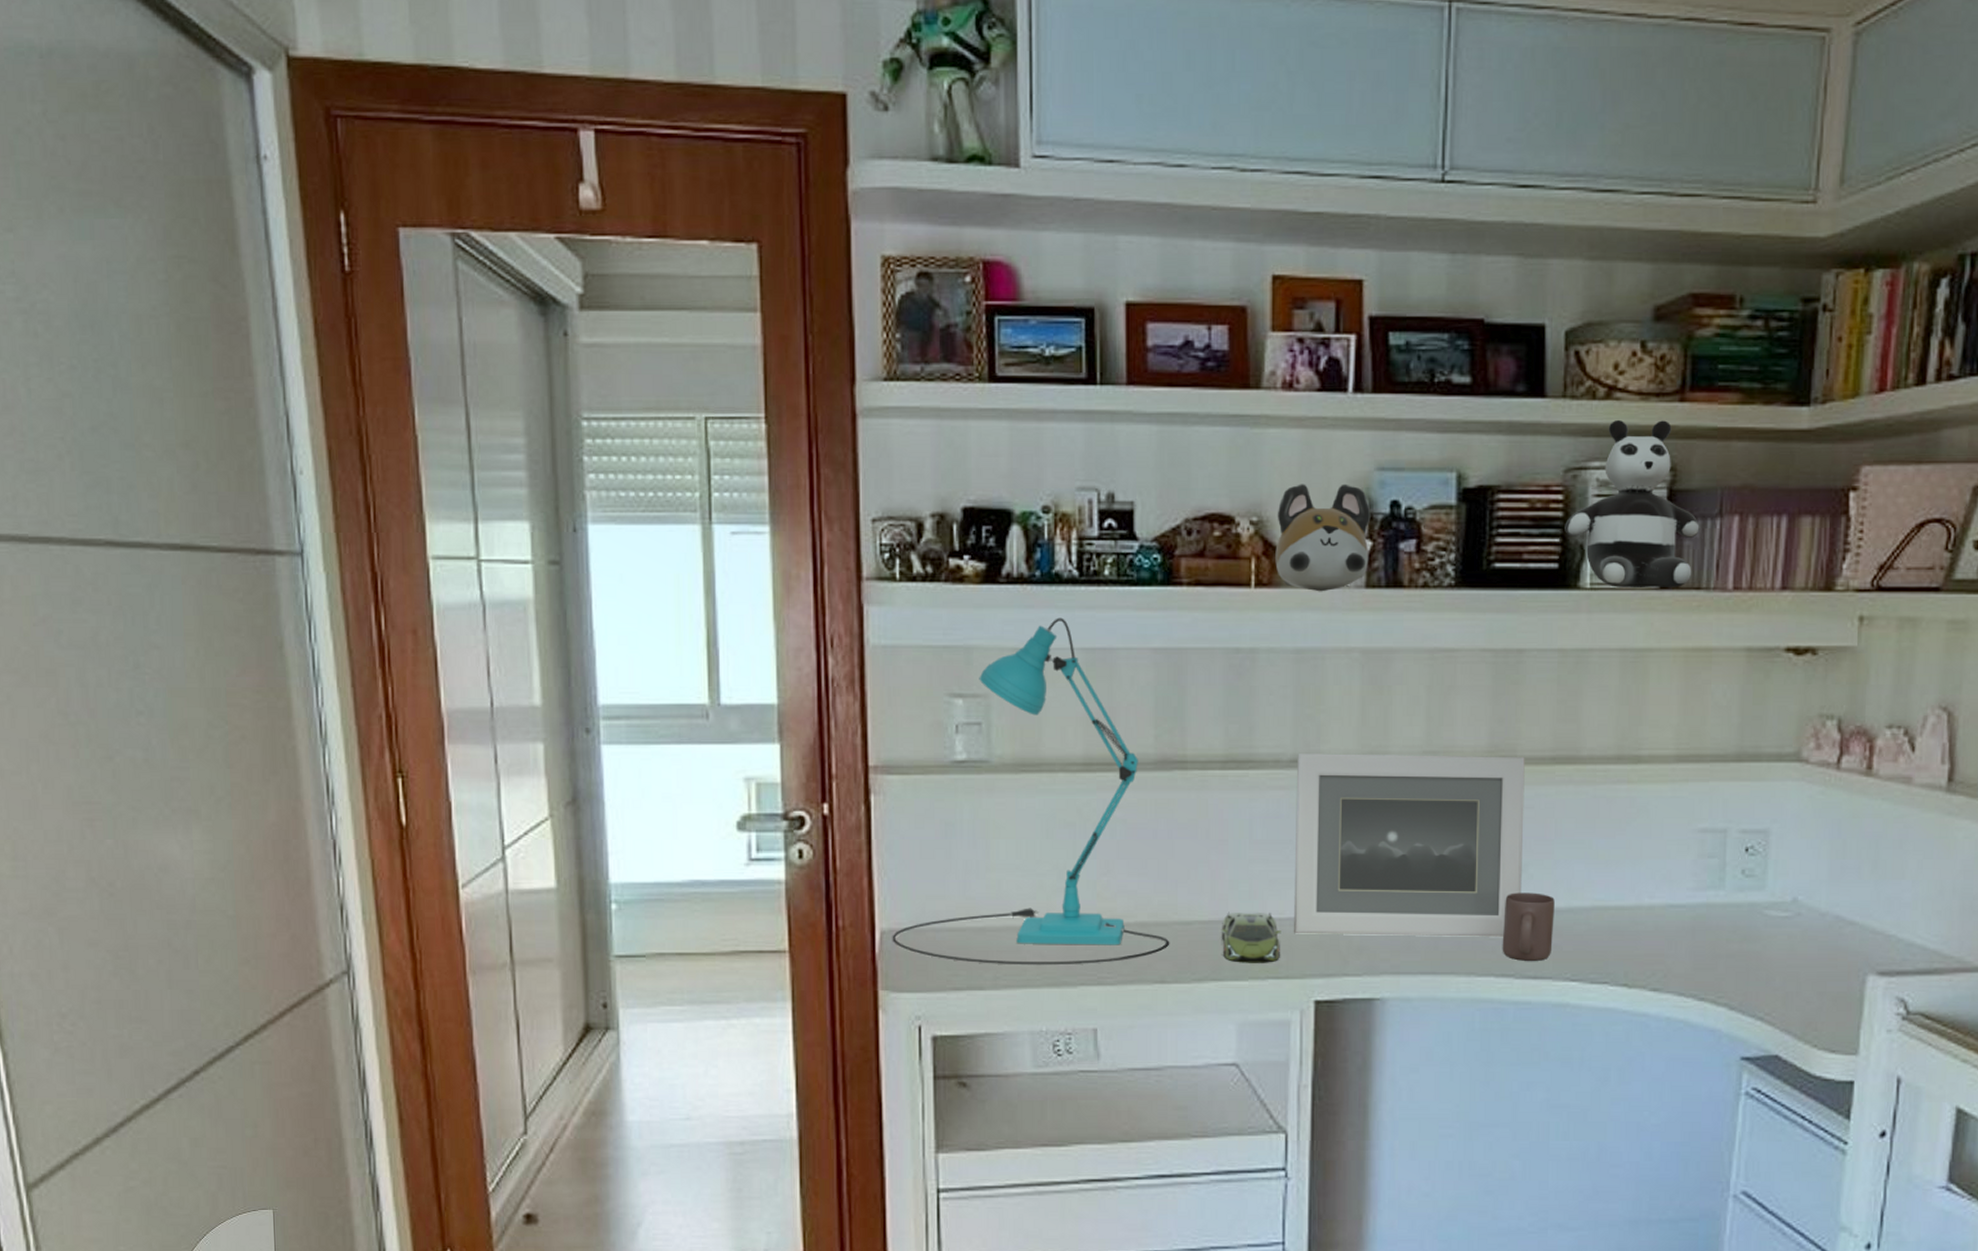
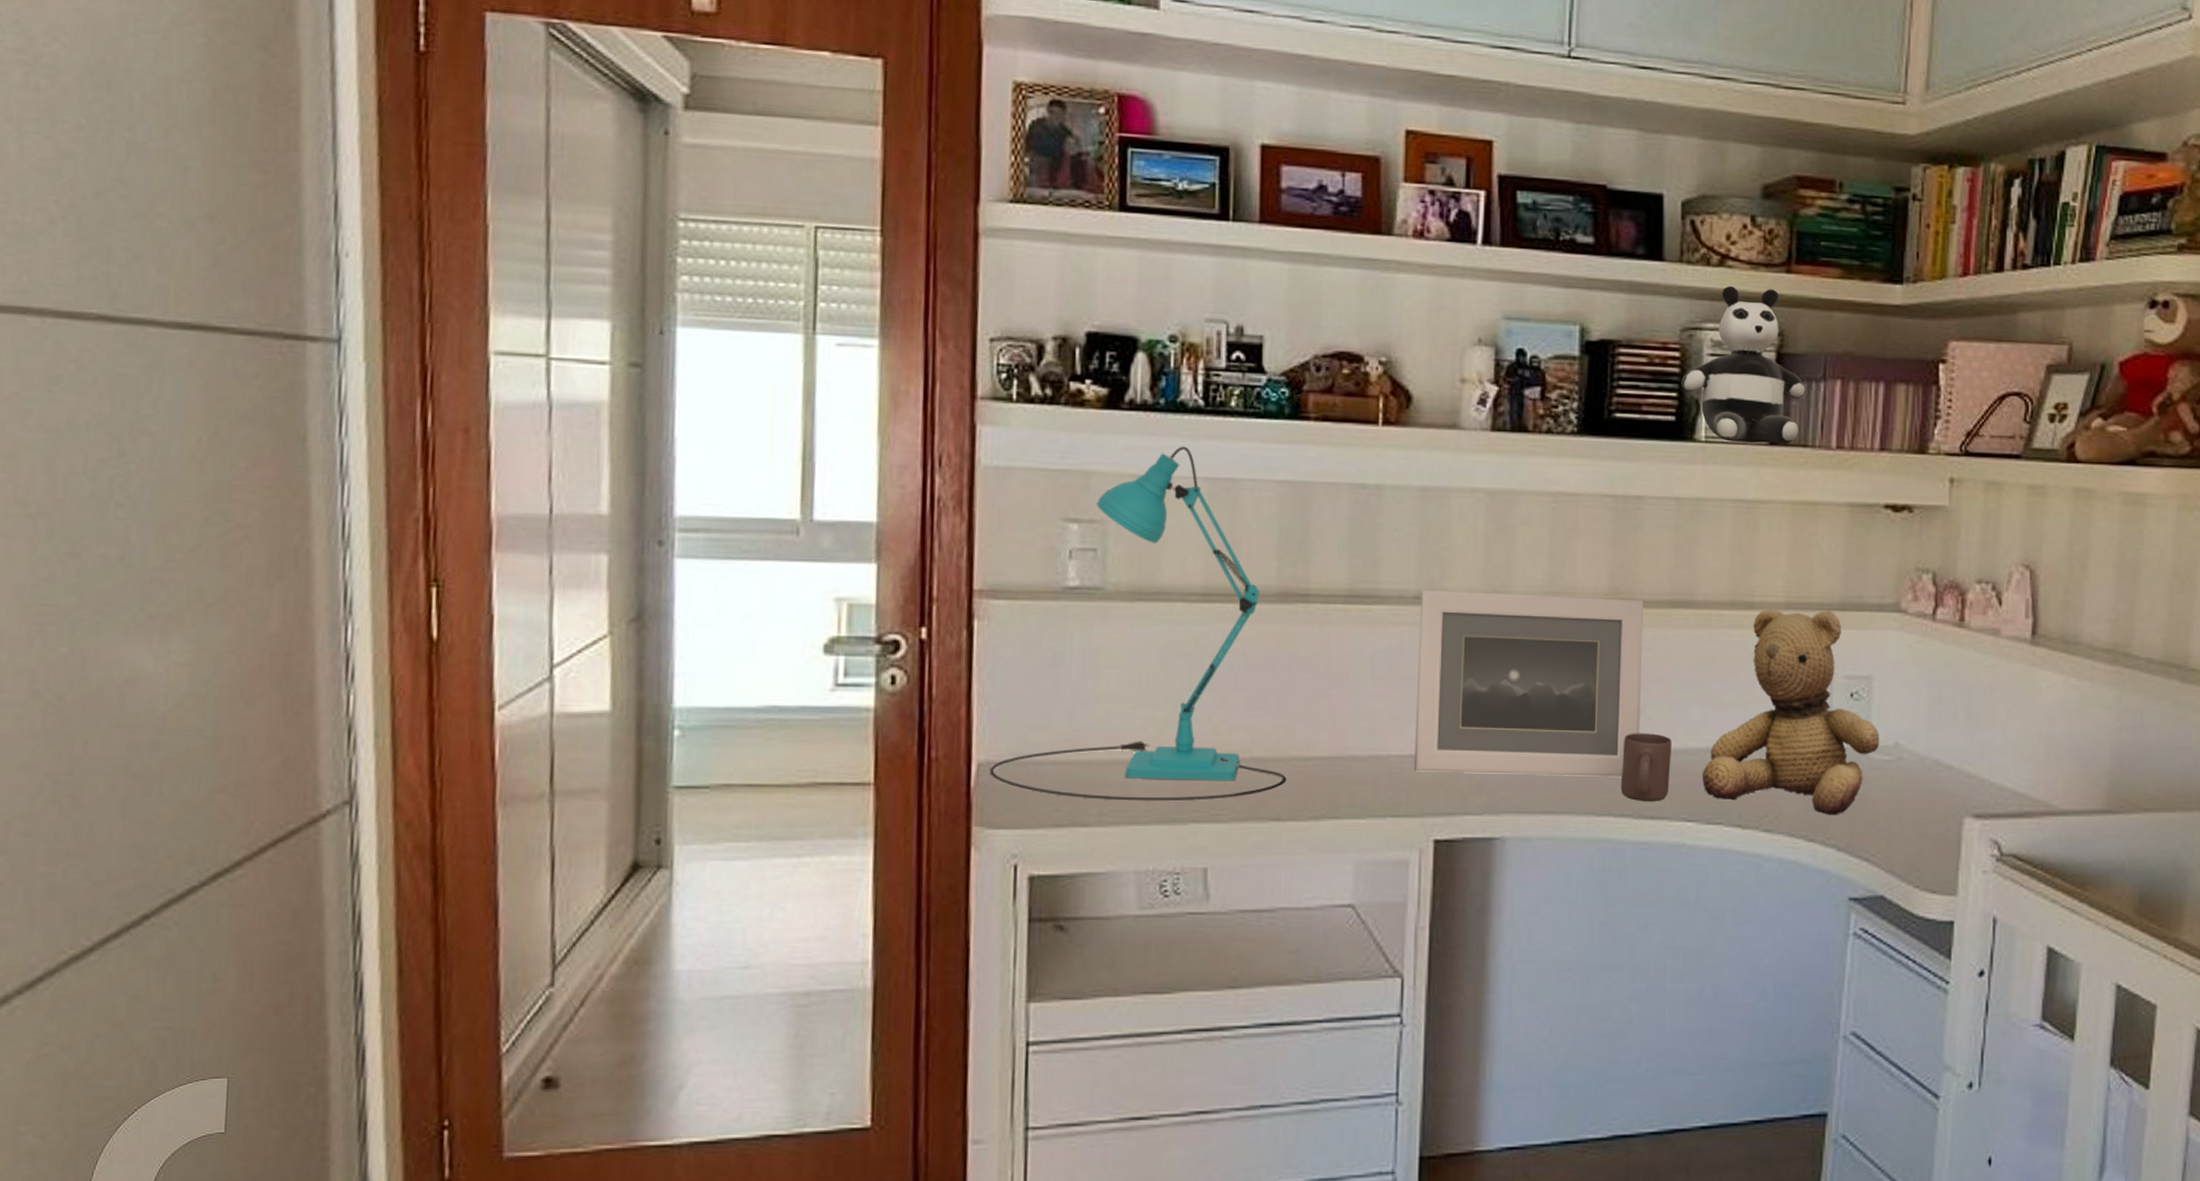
toy car: present [1221,911,1283,963] -> none [1340,748,1403,801]
plush toy: present [1275,484,1371,592] -> none [1403,328,1497,433]
teddy bear: none [1586,762,1777,974] -> present [1701,609,1880,815]

